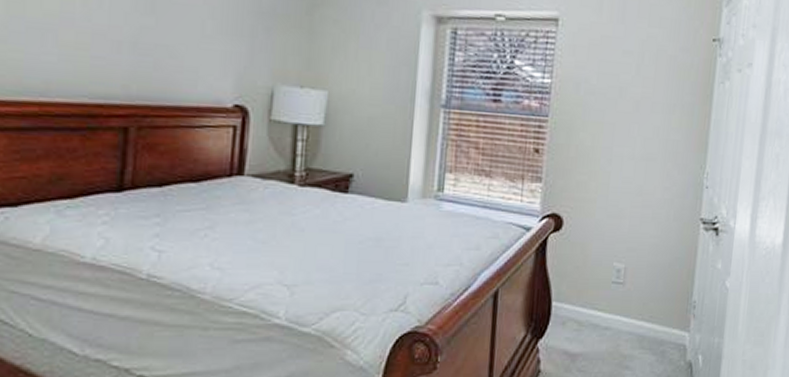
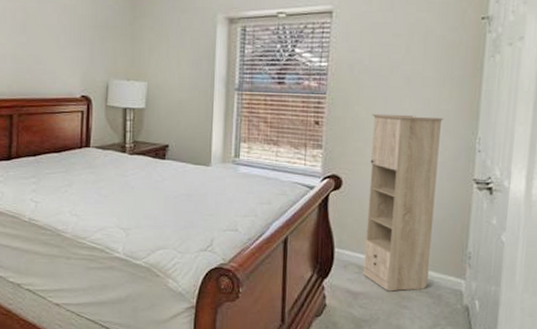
storage cabinet: none [582,141,673,350] -> present [362,113,444,291]

